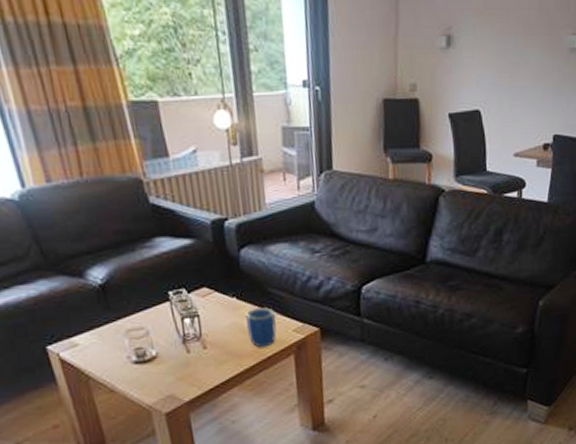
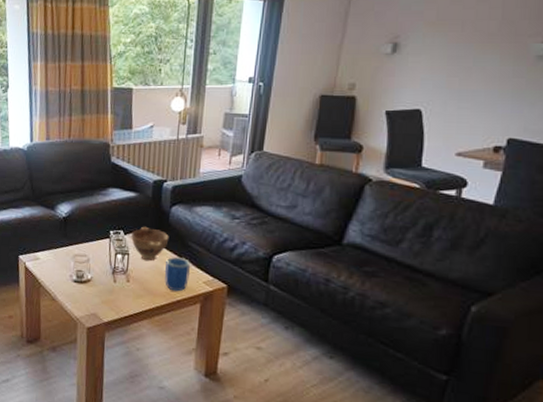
bowl: none [197,278,245,320] -> present [131,226,169,262]

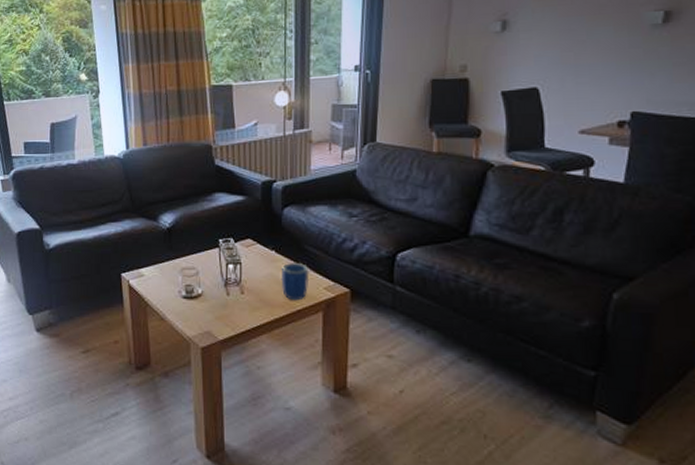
bowl: present [131,226,169,262] -> none [243,231,283,270]

